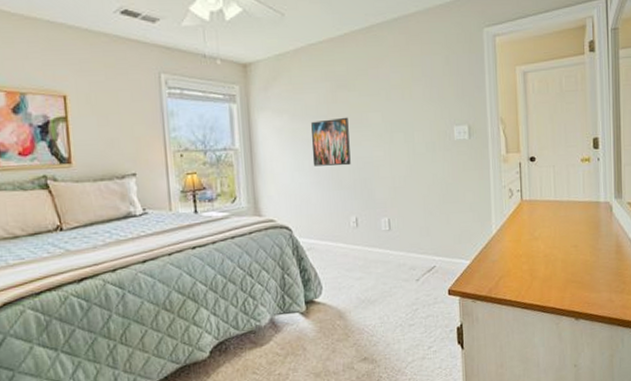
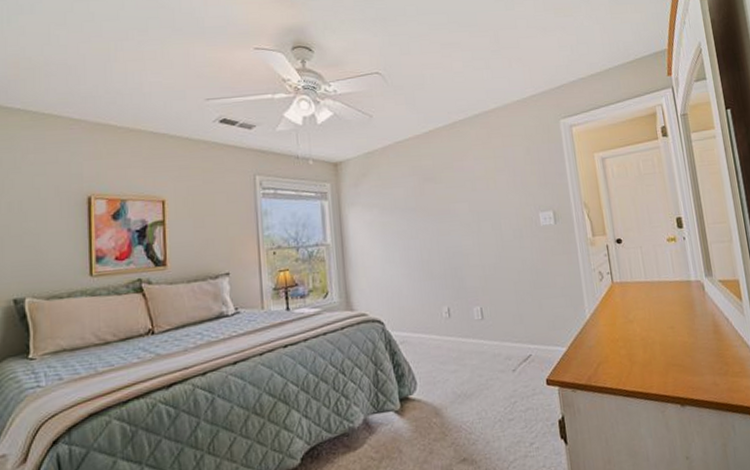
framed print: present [311,117,351,166] -> none [400,208,441,258]

